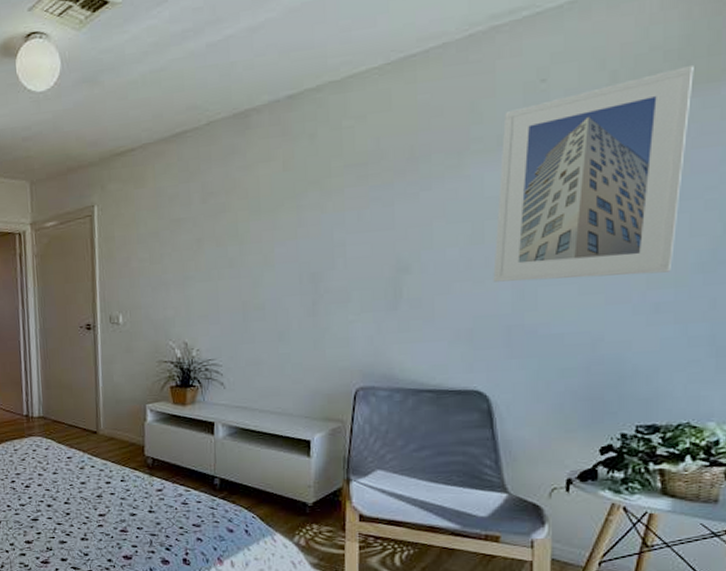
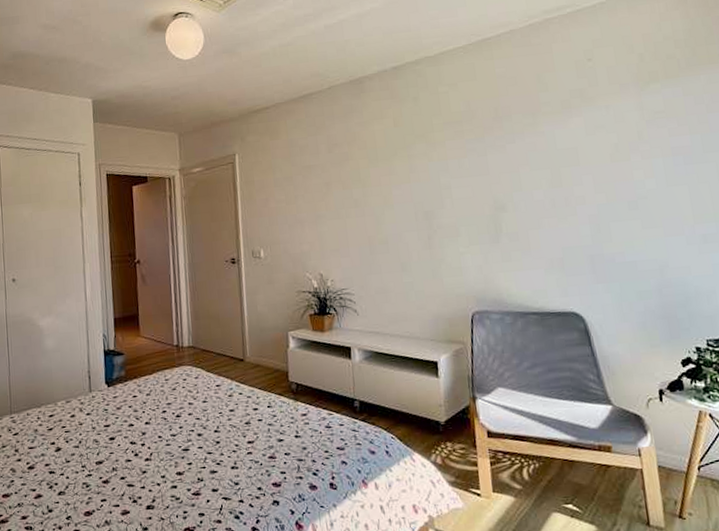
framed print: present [493,64,694,282] -> none [564,50,710,219]

